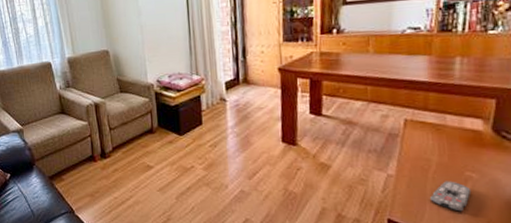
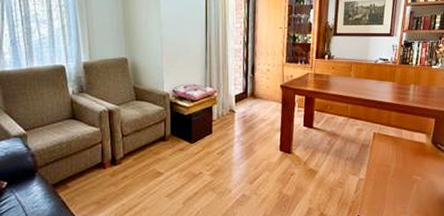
remote control: present [430,181,472,212] -> none [389,183,417,208]

